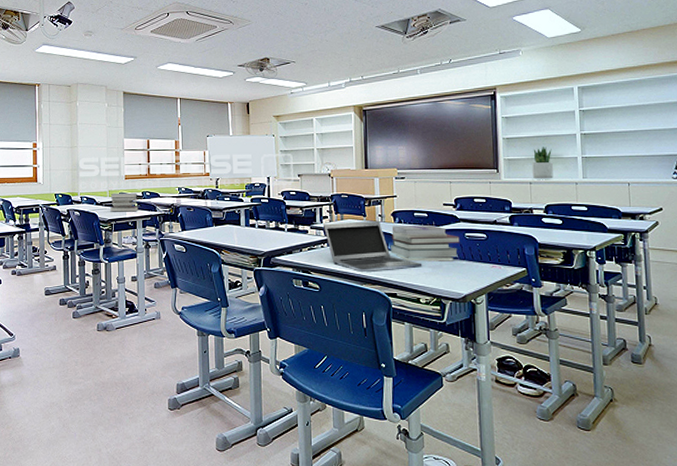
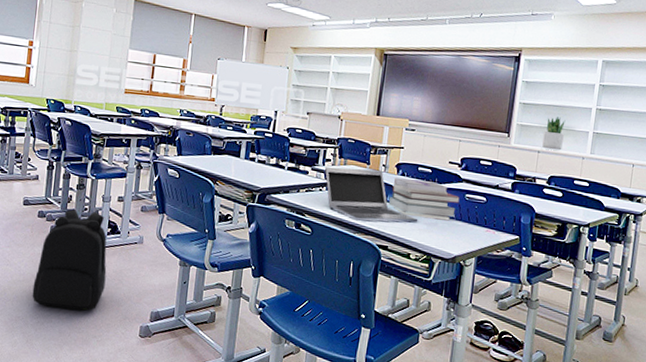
backpack: none [63,293,130,391] -> present [32,208,107,312]
books: present [110,192,139,212] -> none [104,106,136,129]

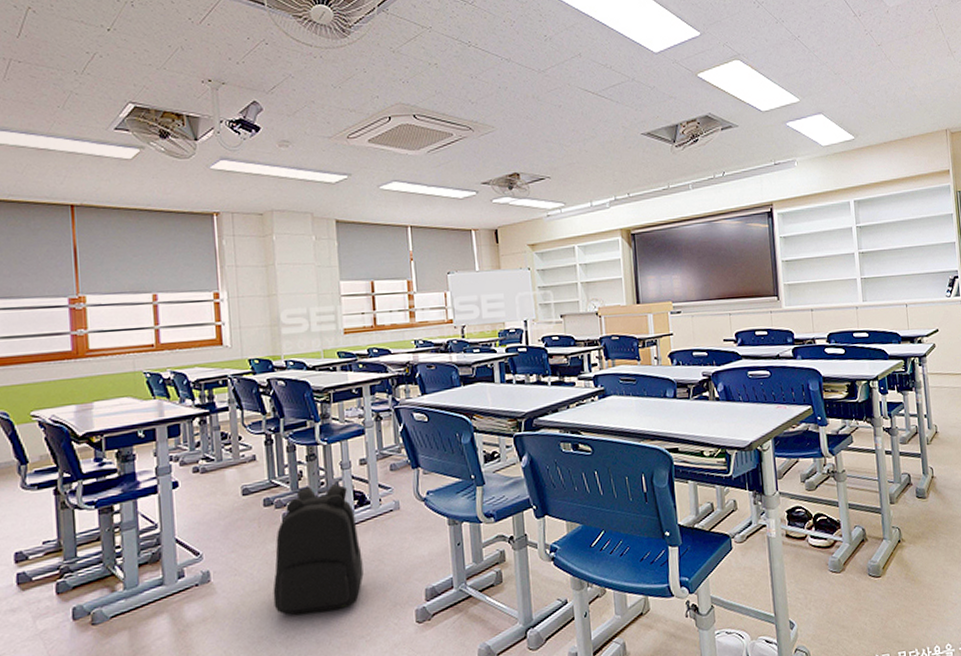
laptop: present [325,166,418,223] -> none [593,364,705,428]
books: present [388,178,460,221] -> none [668,365,744,410]
planter: present [542,117,566,151] -> none [811,268,834,305]

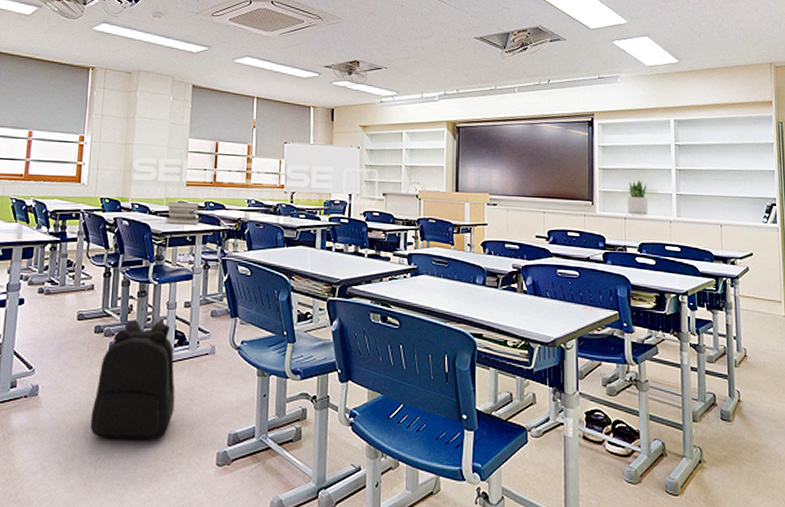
books: none [326,350,364,378] -> present [166,201,200,225]
planter: none [811,268,834,305] -> present [626,180,649,216]

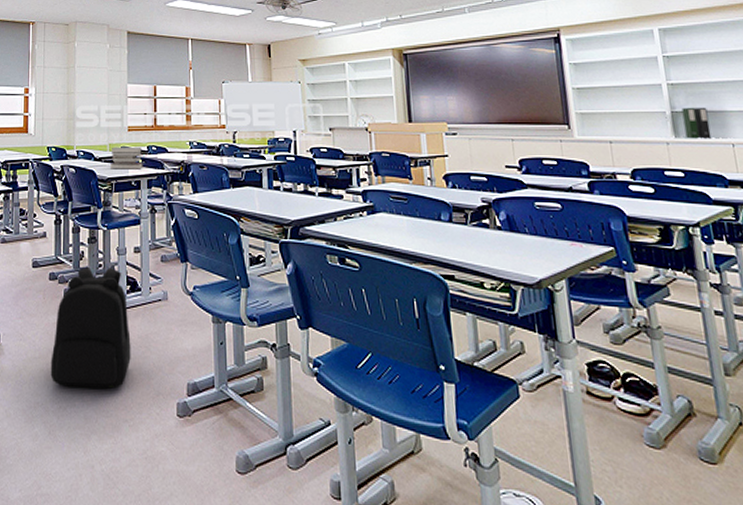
planter: present [626,180,649,216] -> none [609,99,638,138]
binder: none [685,191,705,220] -> present [681,108,712,139]

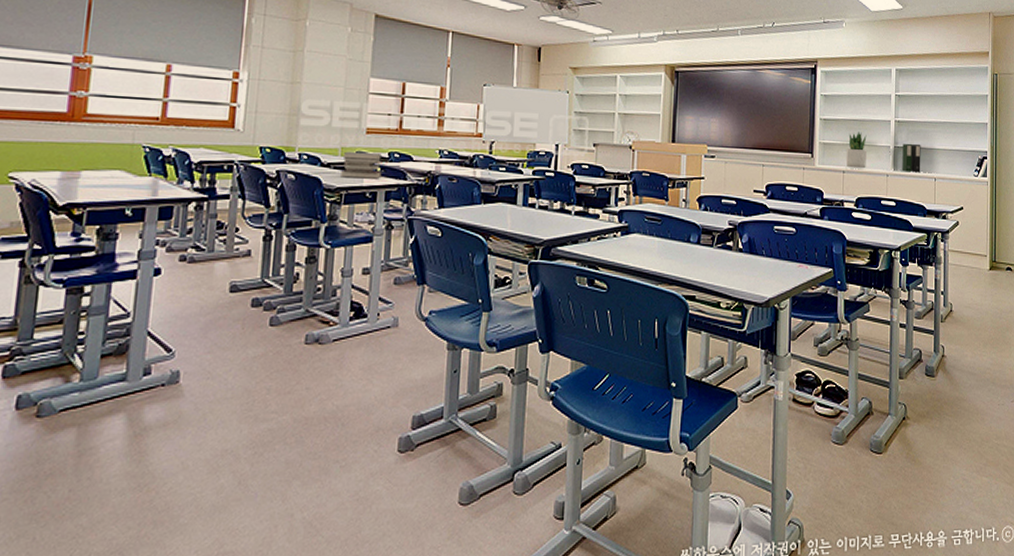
backpack: present [50,266,131,390] -> none [245,290,351,431]
planter: none [609,99,638,138] -> present [846,132,868,169]

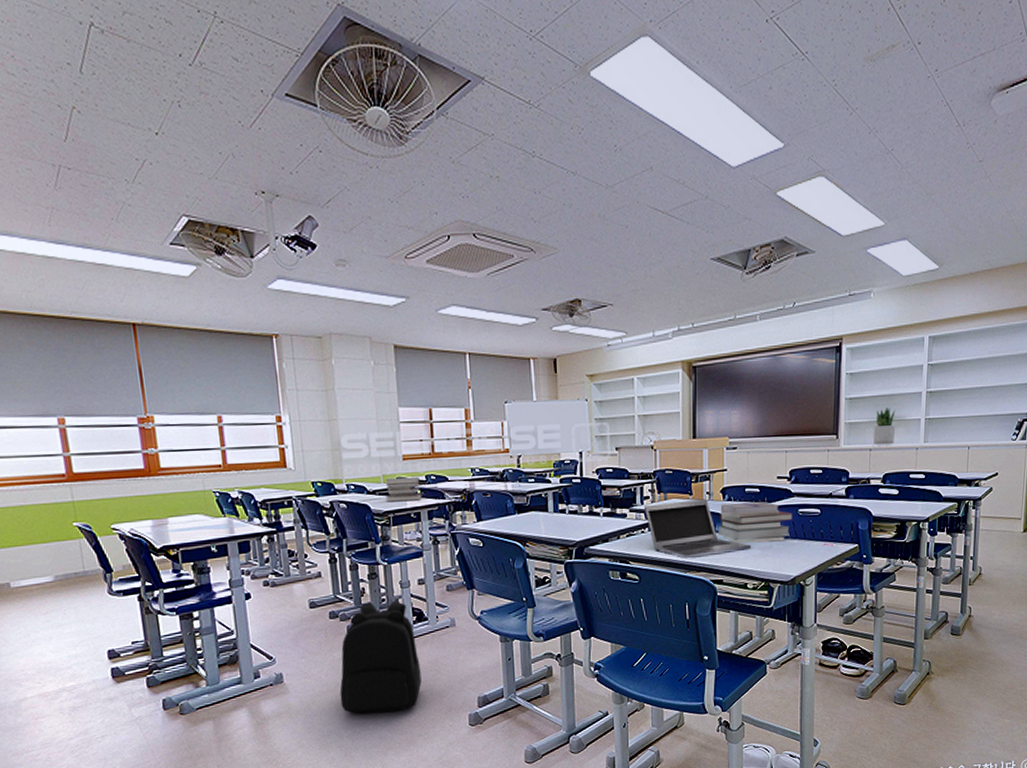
backpack: none [245,290,351,431] -> present [339,601,422,715]
laptop: none [618,206,726,270] -> present [645,498,752,559]
books: none [692,214,769,259] -> present [717,502,794,544]
binder: present [902,144,921,173] -> none [933,414,955,444]

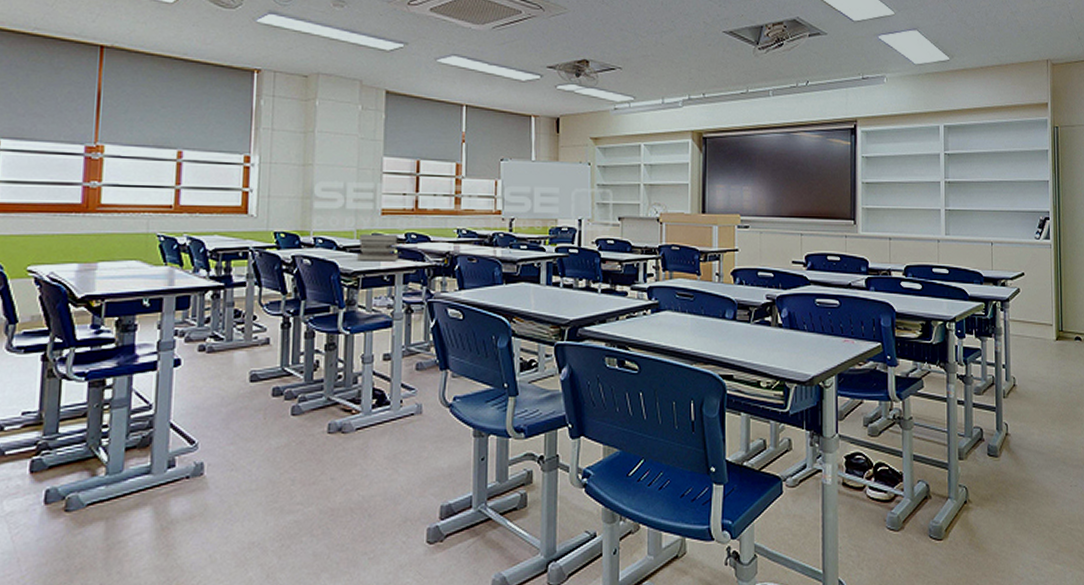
backpack: present [339,601,422,715] -> none [271,378,375,523]
laptop: present [645,498,752,559] -> none [648,280,765,349]
books: present [717,502,794,544] -> none [727,288,811,334]
planter: present [872,407,896,445] -> none [891,195,916,235]

